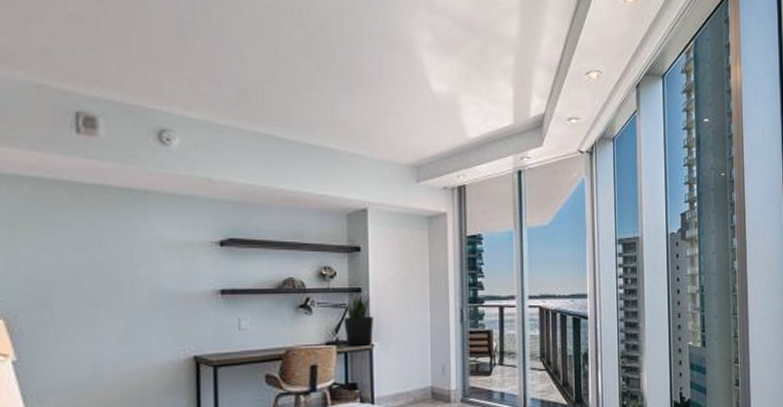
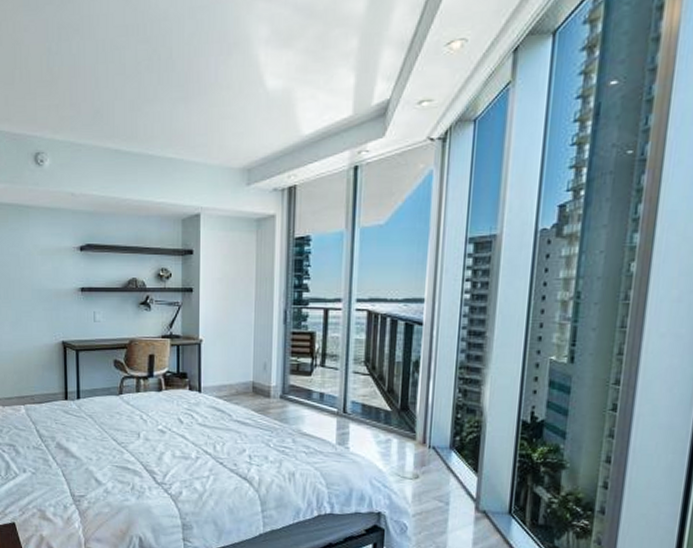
planter: present [344,295,373,348] -> none [177,295,202,342]

